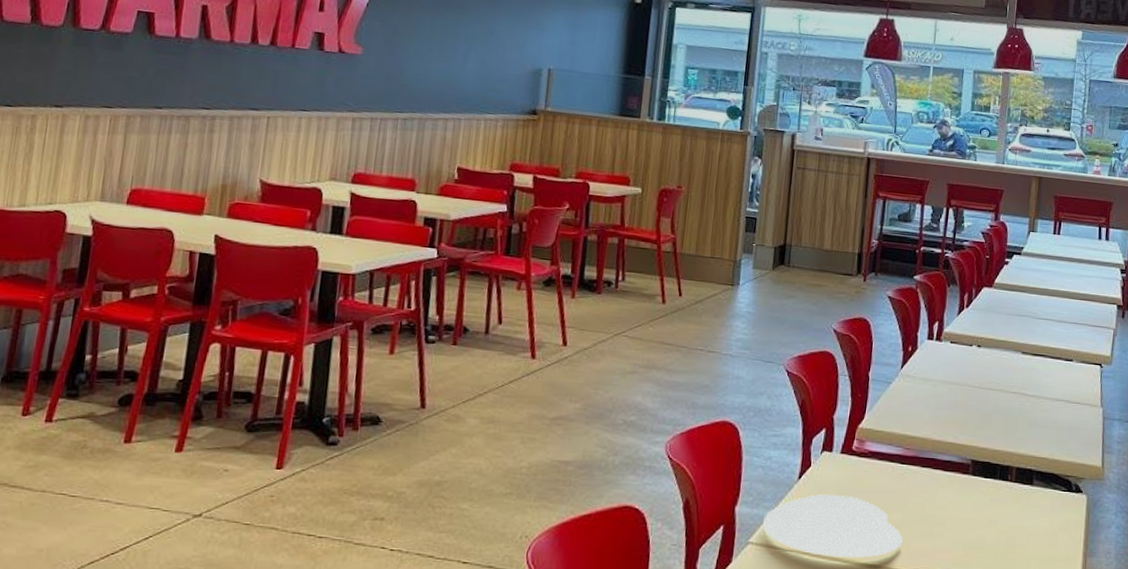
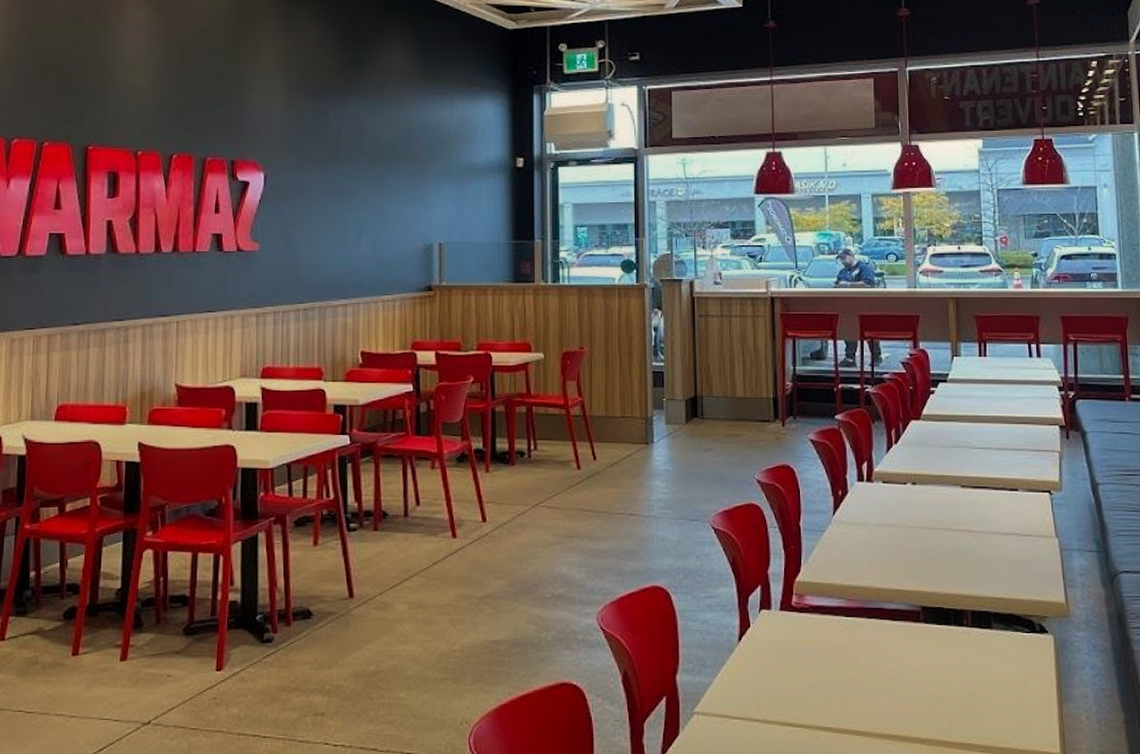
plate: present [763,494,903,558] -> none [707,655,857,723]

